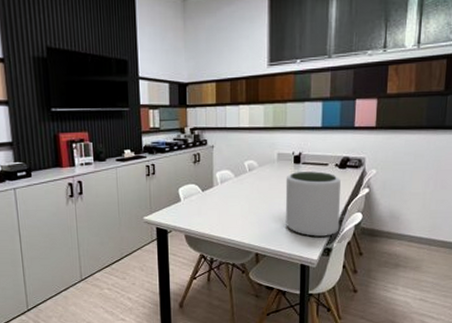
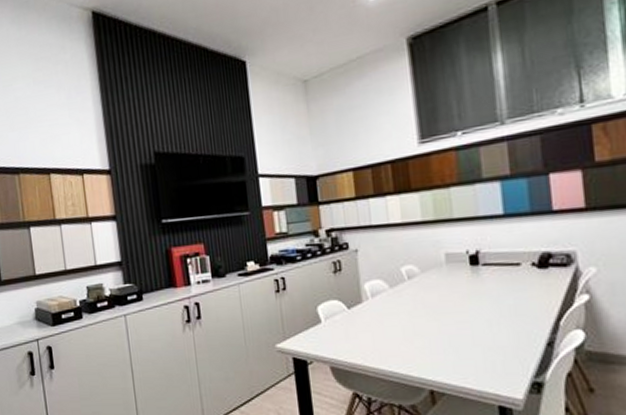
plant pot: present [285,171,341,237] -> none [461,274,551,366]

